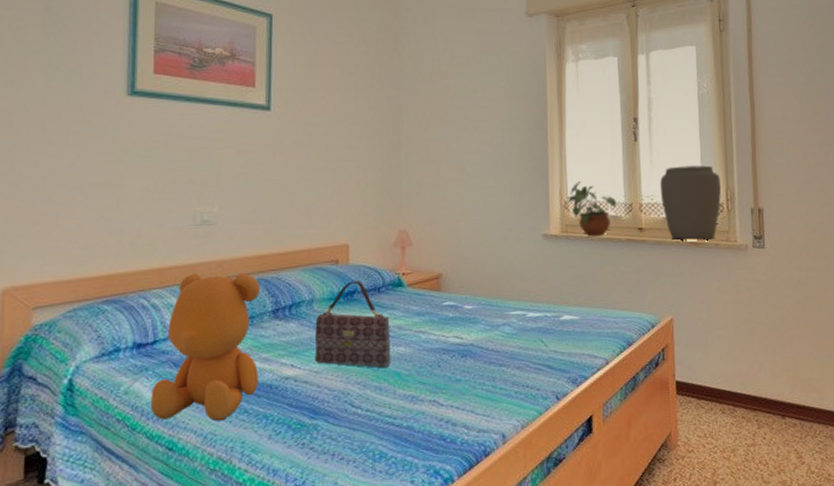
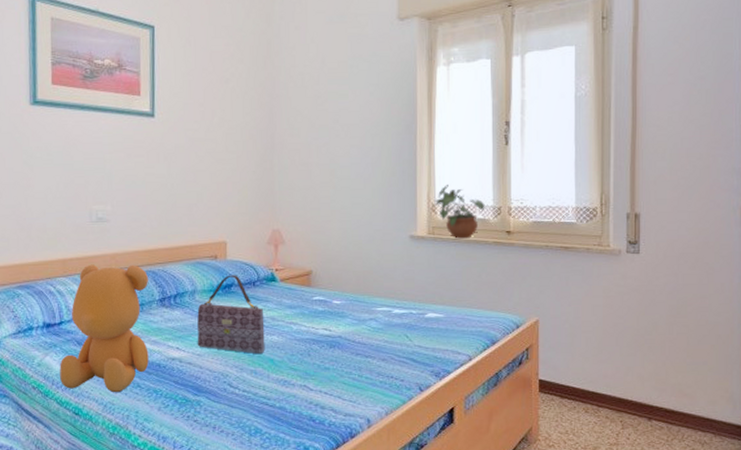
vase: present [660,165,721,240] -> none [531,169,595,245]

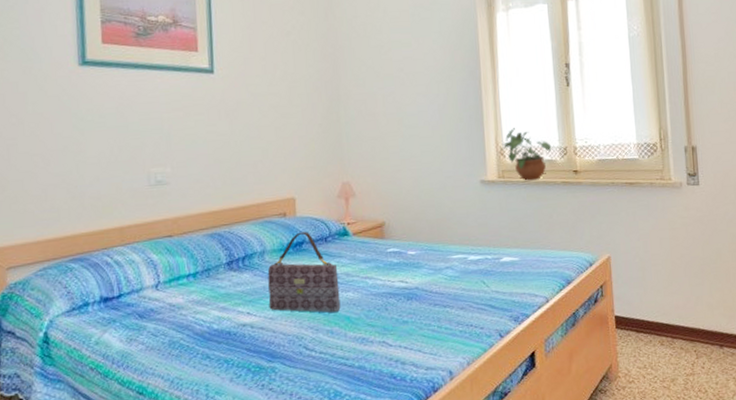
teddy bear: present [60,264,149,393] -> none [120,228,218,367]

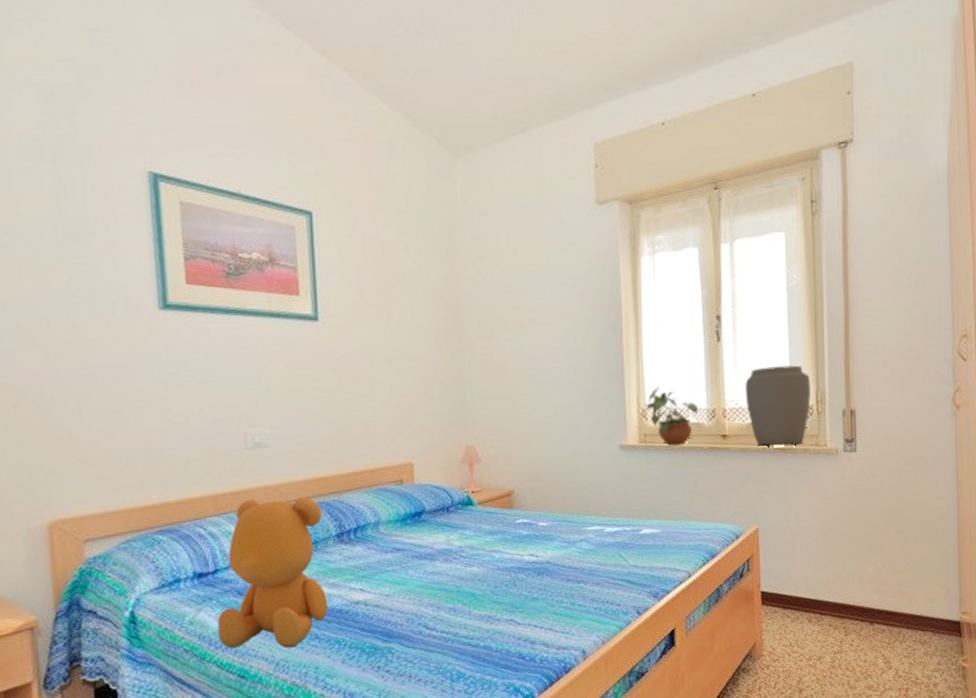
teddy bear: none [120,228,218,367] -> present [217,496,328,649]
handbag: present [267,231,341,313] -> none [382,500,465,590]
vase: none [594,106,655,181] -> present [745,365,811,446]

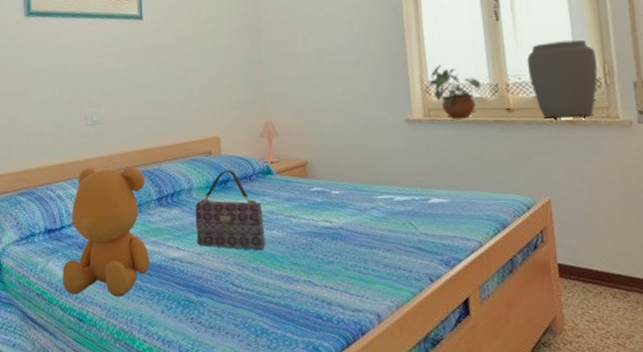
handbag: none [382,500,465,590] -> present [195,170,266,251]

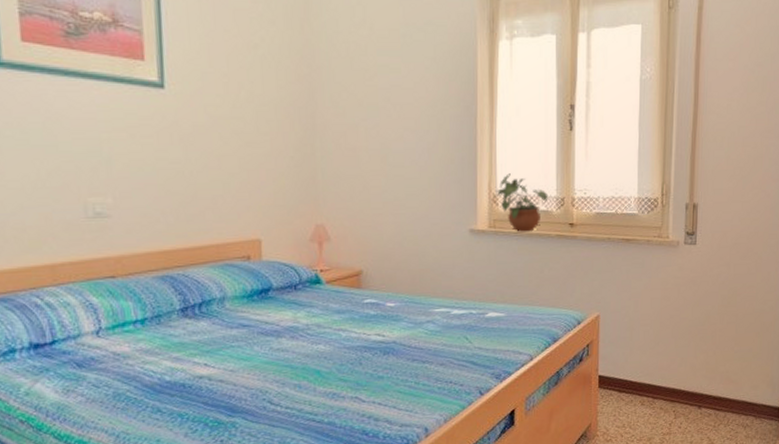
teddy bear: present [62,165,150,297] -> none [55,269,171,421]
handbag: present [195,170,266,251] -> none [228,277,310,367]
vase: present [527,39,598,119] -> none [595,158,657,237]

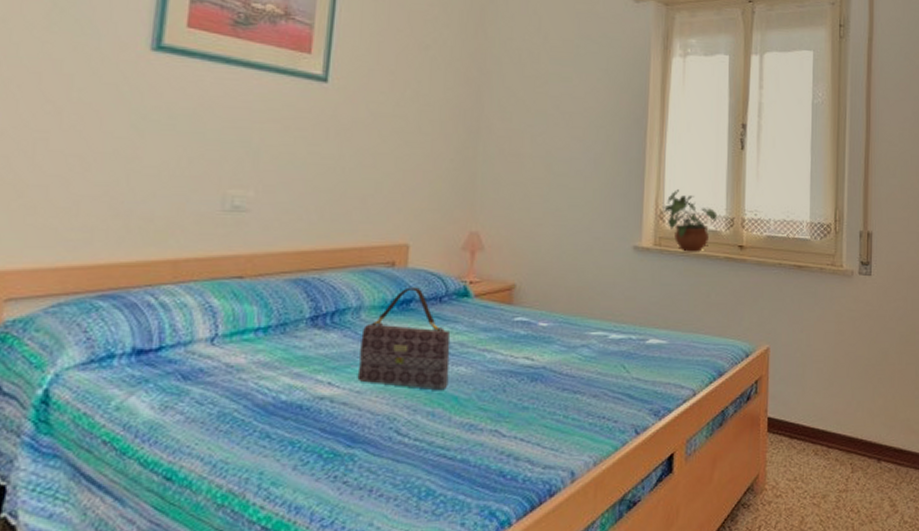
handbag: none [228,277,310,367] -> present [357,287,451,391]

